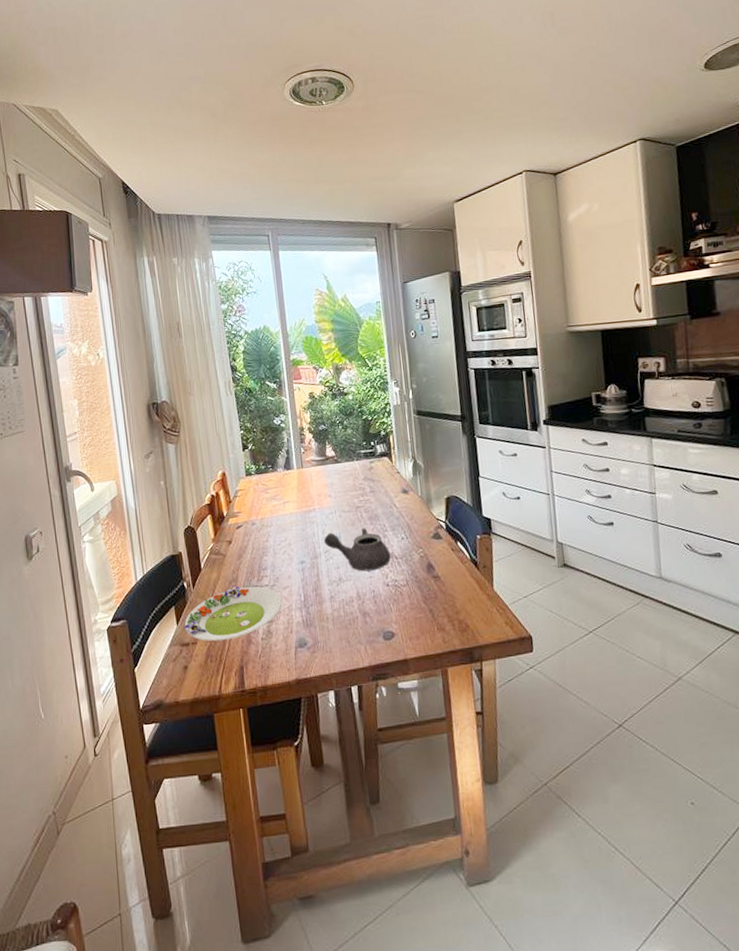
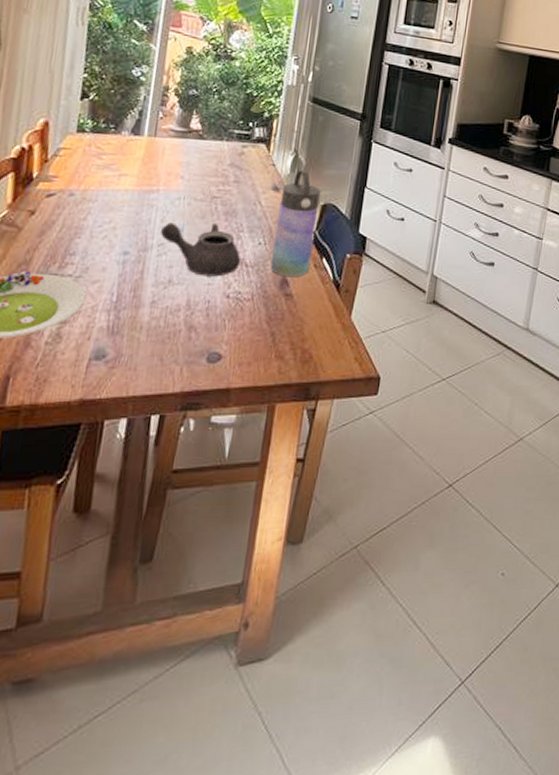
water bottle: none [410,471,449,563] -> present [270,169,321,278]

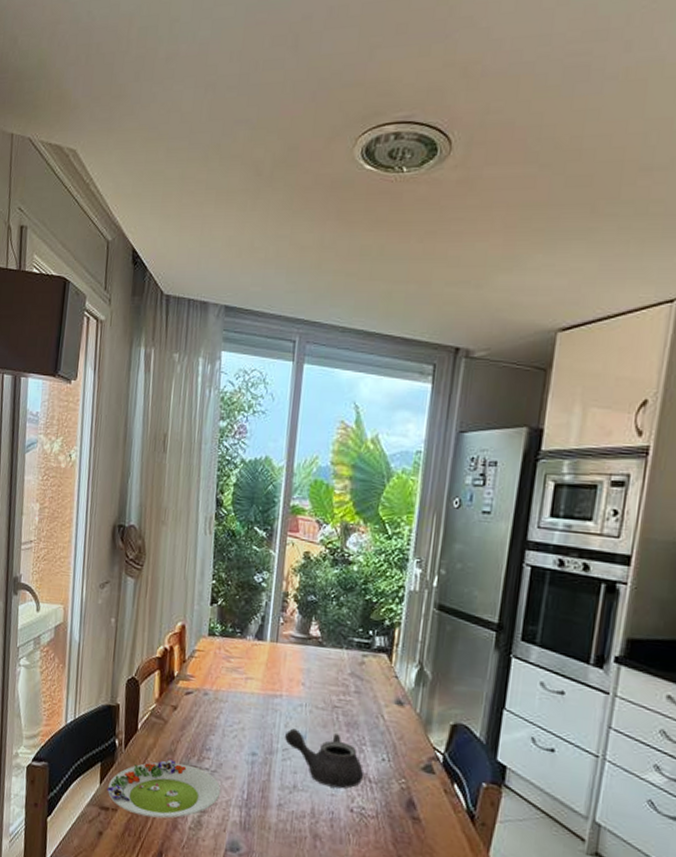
water bottle: present [270,169,321,278] -> none [395,683,450,801]

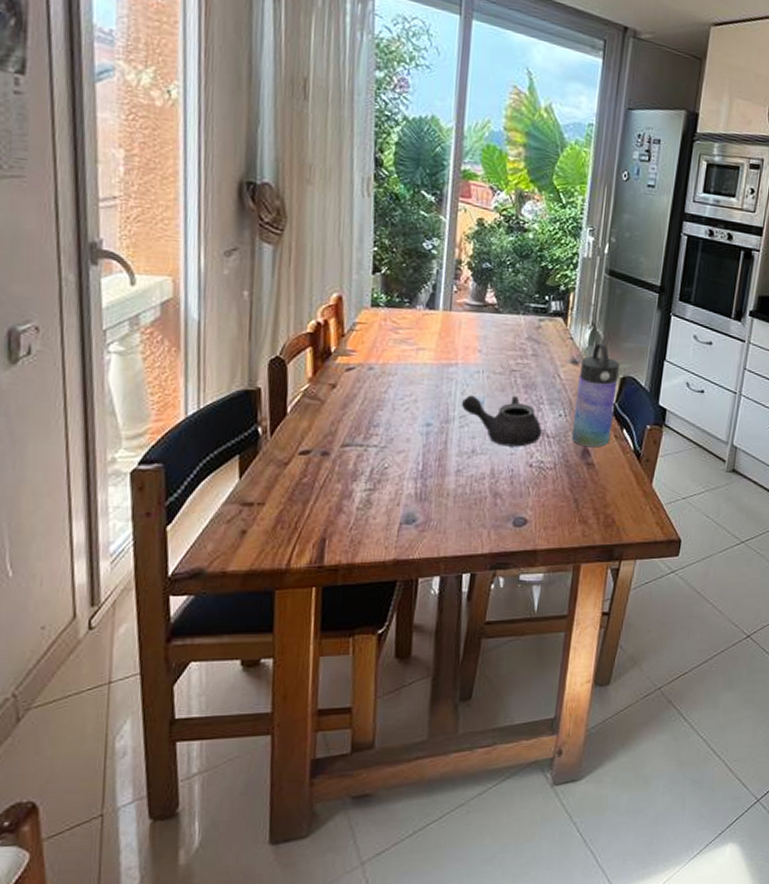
salad plate: present [107,759,220,818] -> none [250,441,392,505]
water bottle: none [395,683,450,801] -> present [571,343,620,448]

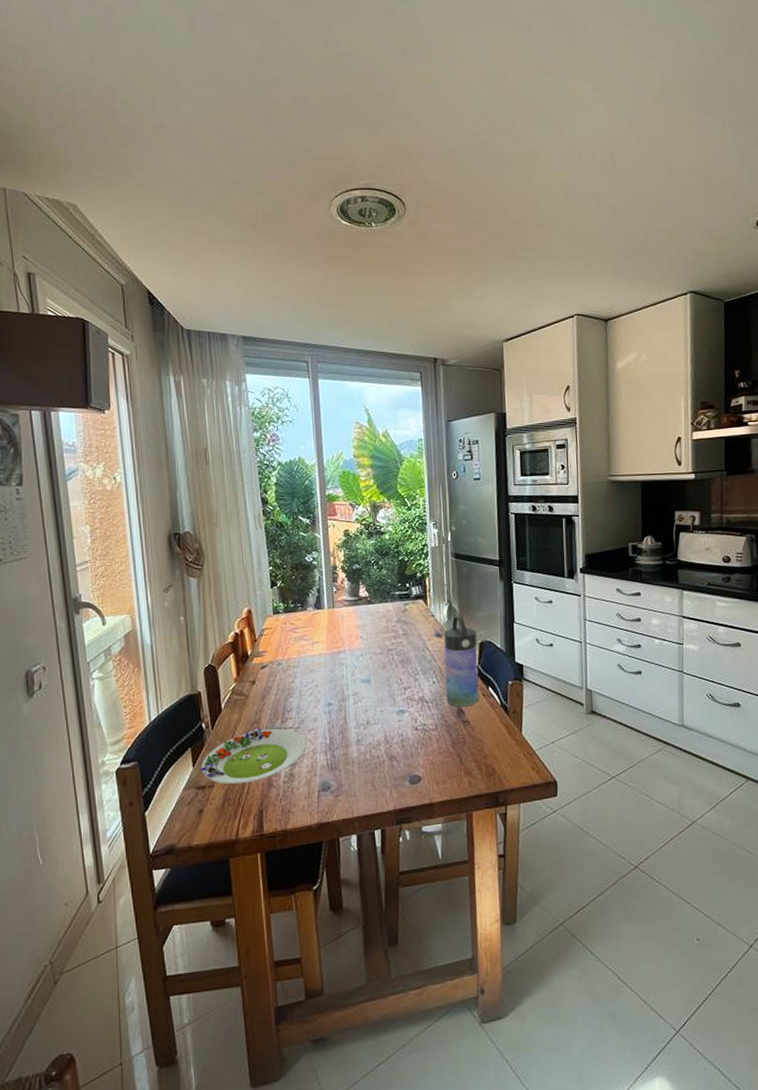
salad plate: none [250,441,392,505] -> present [201,728,306,785]
teapot: present [462,395,542,447] -> none [353,671,421,715]

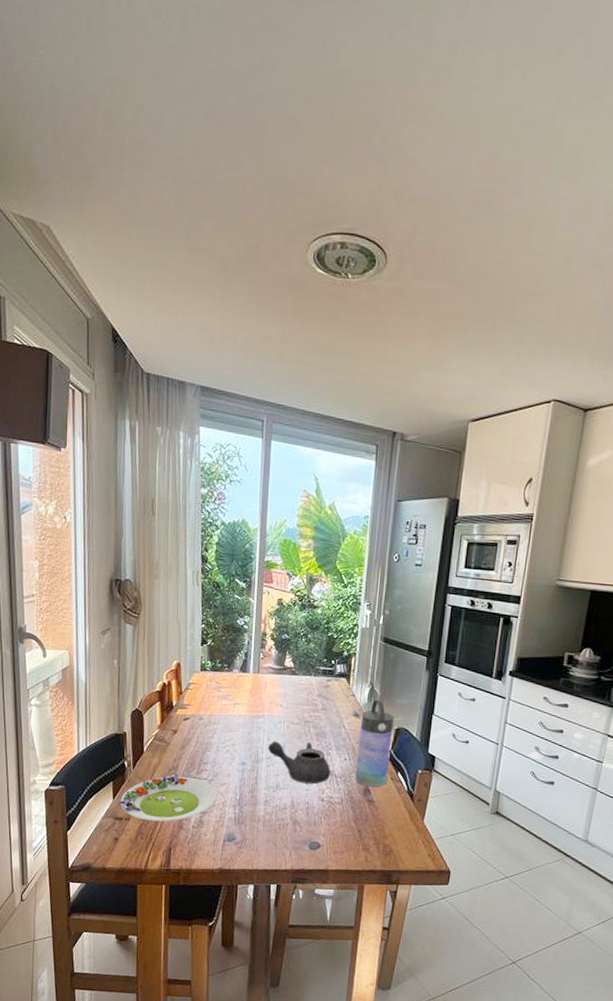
teapot: none [353,671,421,715] -> present [268,741,330,784]

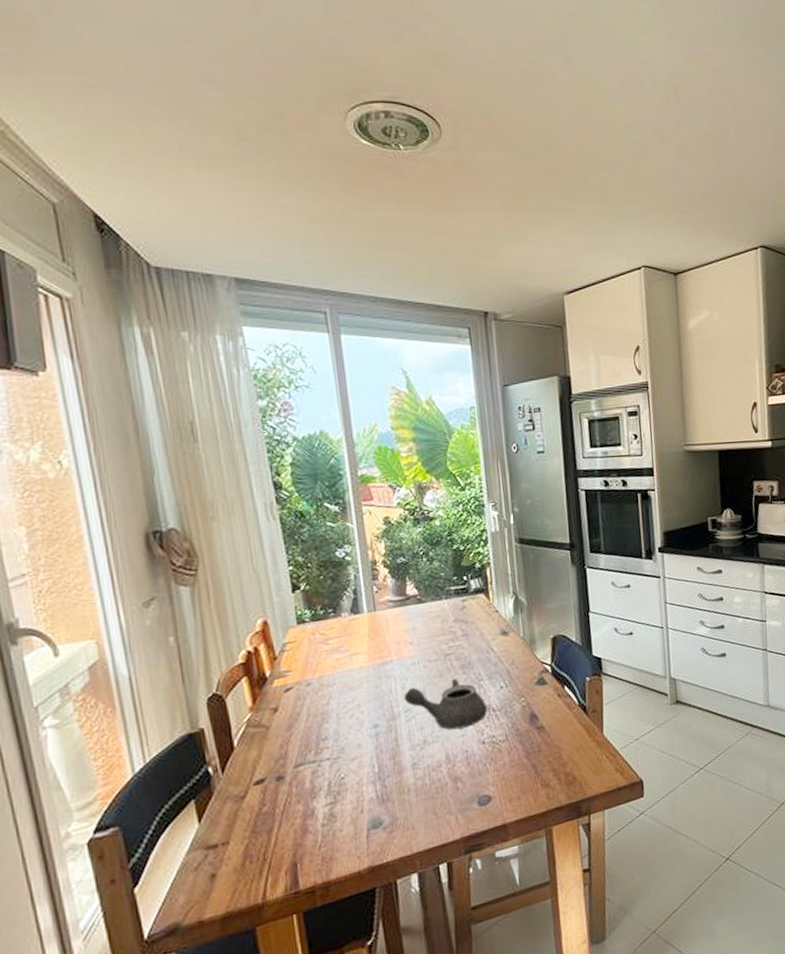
salad plate: present [120,774,217,822] -> none [209,761,349,839]
water bottle: present [355,699,394,787] -> none [510,609,554,712]

